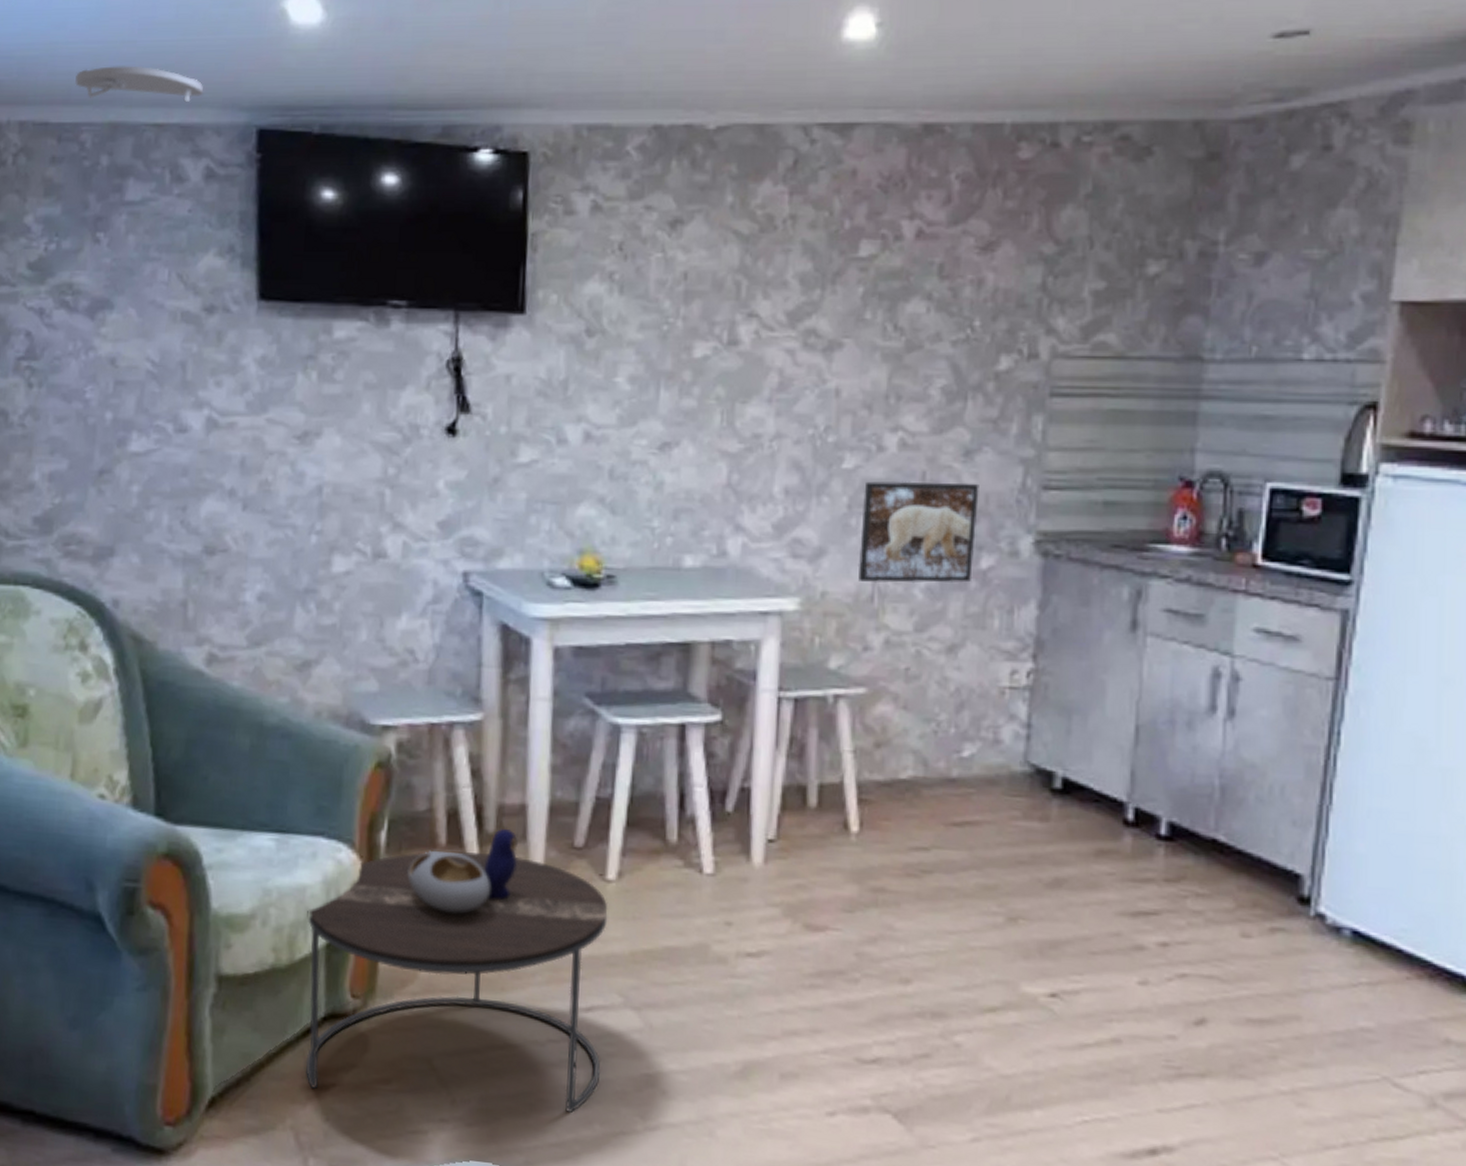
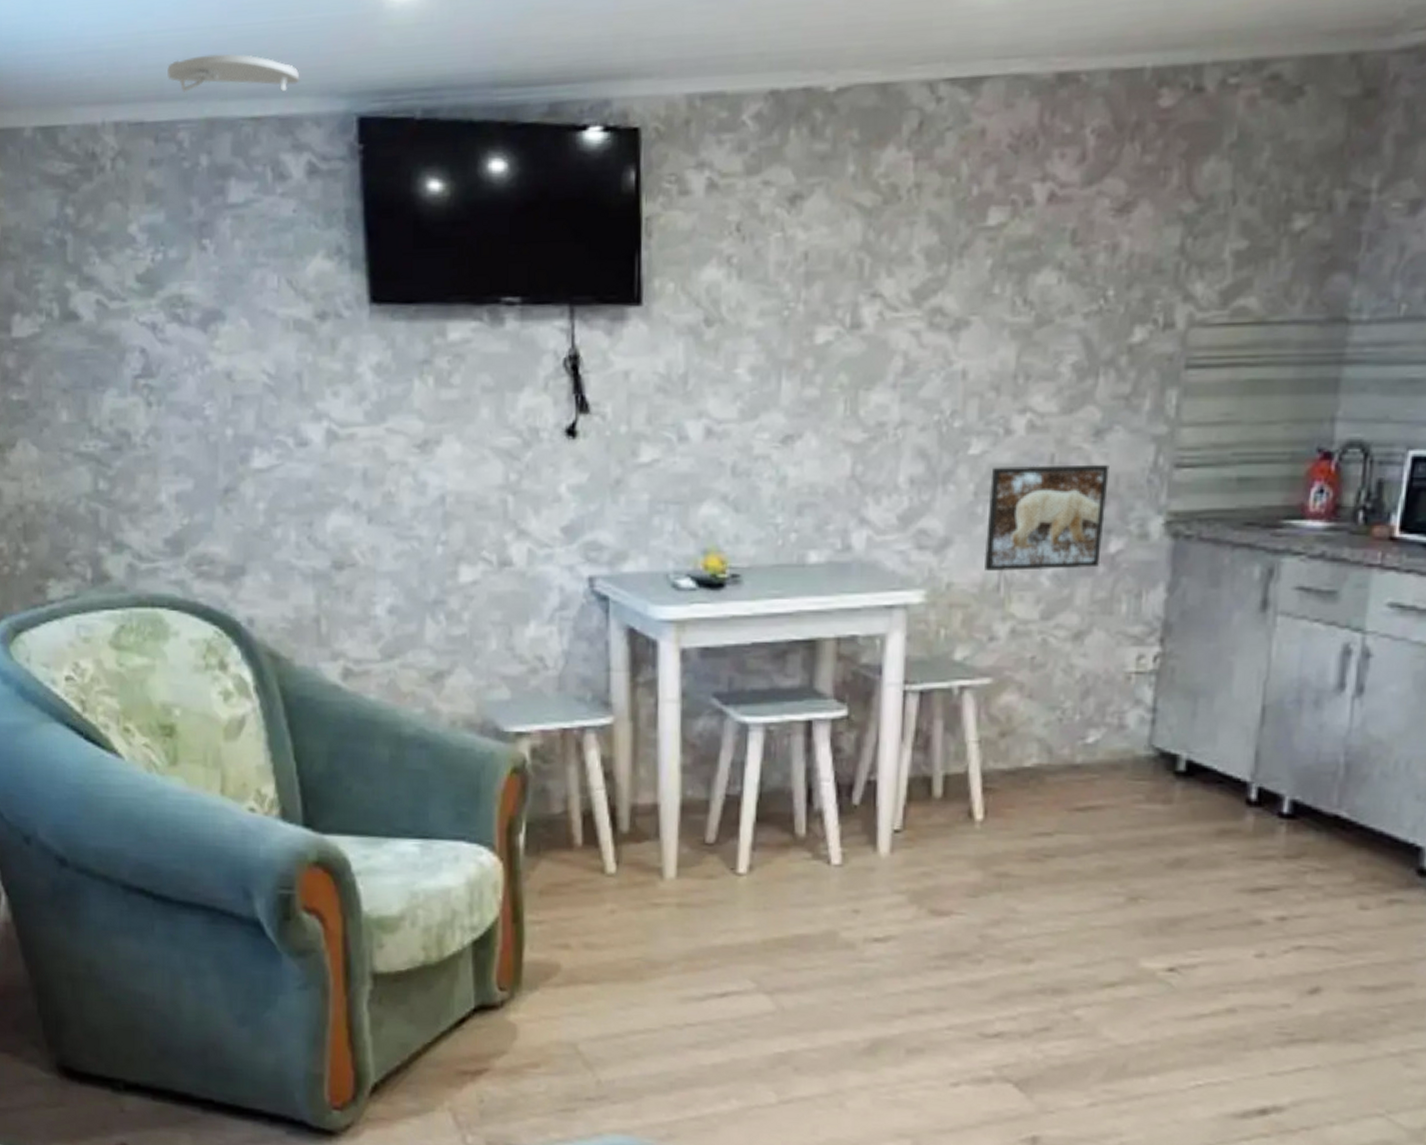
side table: present [305,829,608,1113] -> none [453,828,740,1089]

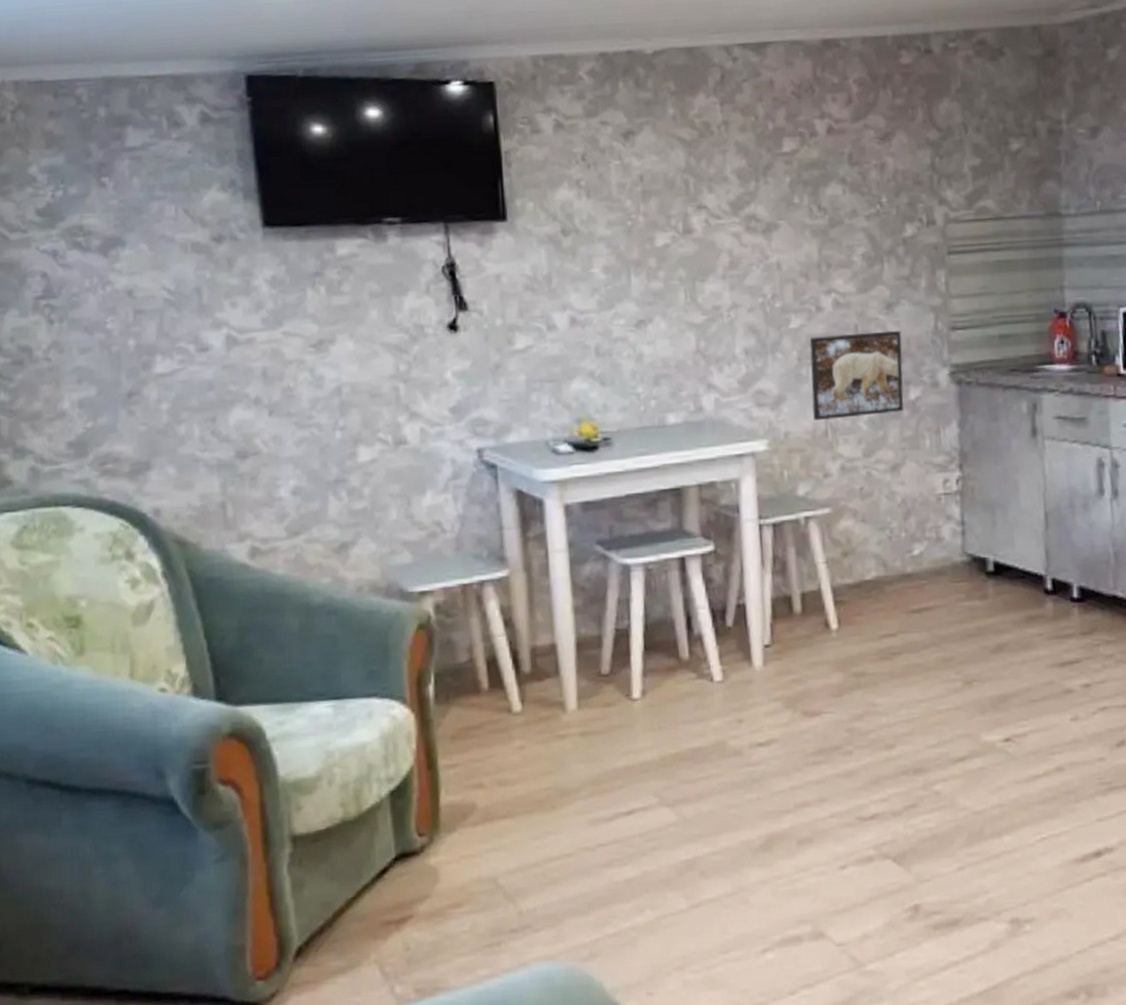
smoke detector: present [167,53,300,92] -> none [65,25,191,56]

